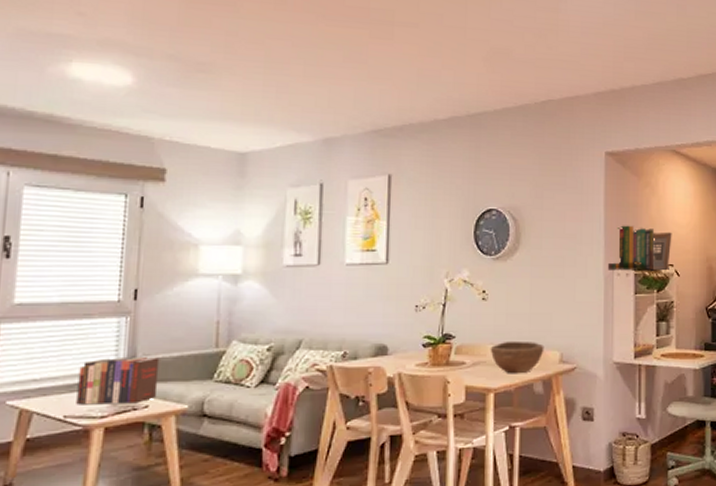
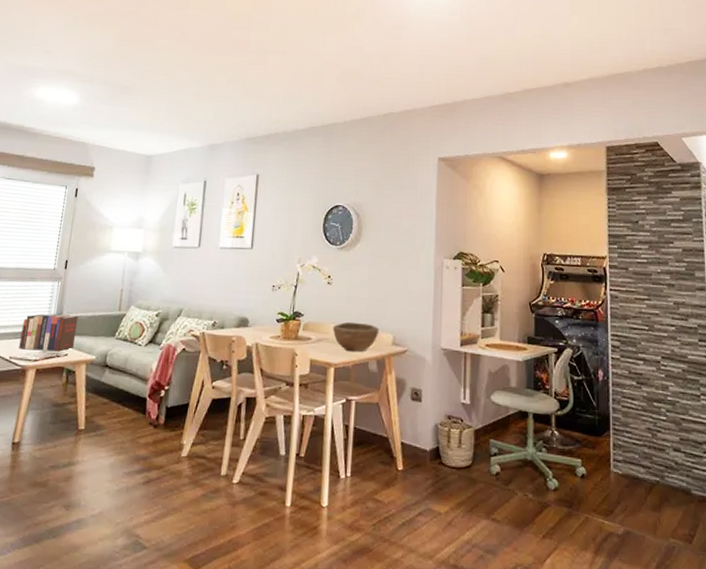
books: present [607,225,654,271] -> none [437,223,481,266]
picture frame: present [632,232,672,271] -> none [460,230,498,267]

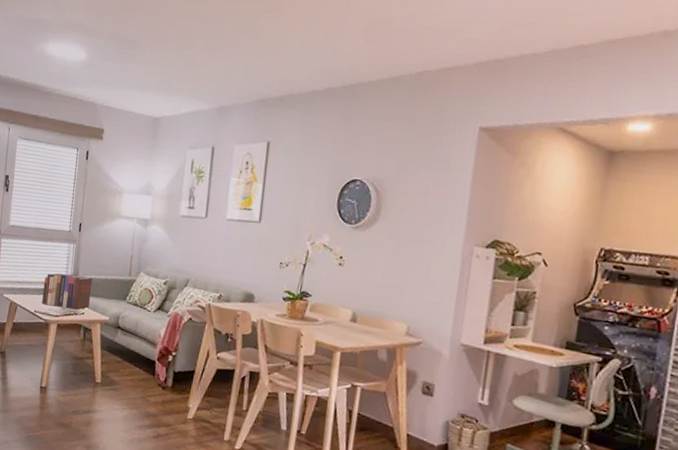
bowl: present [332,321,379,352] -> none [341,306,393,339]

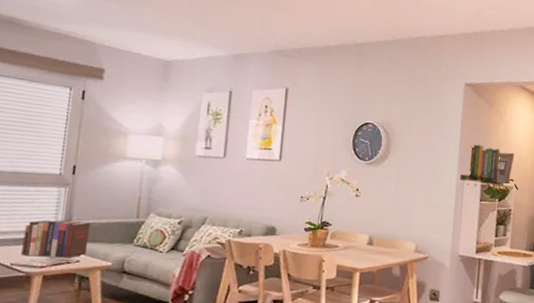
books: none [466,206,524,257] -> present [459,144,500,184]
picture frame: none [493,217,545,259] -> present [479,152,515,185]

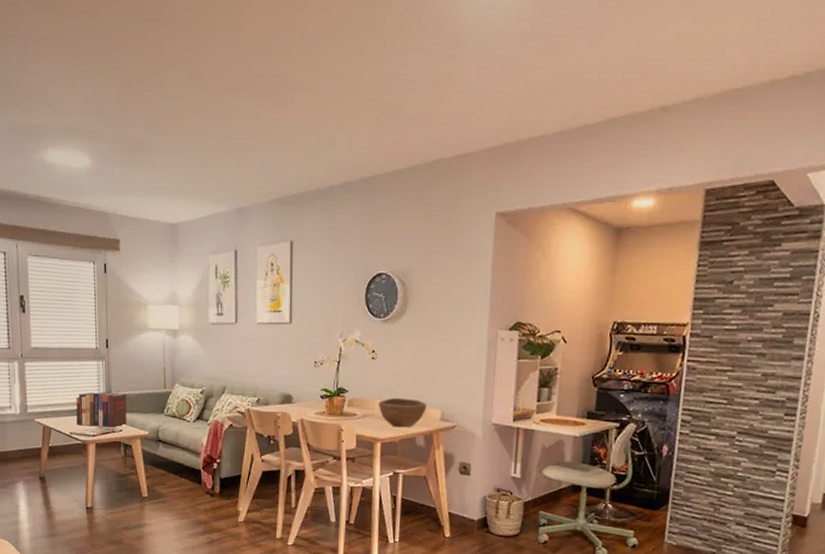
bowl: none [359,231,404,259] -> present [378,397,427,428]
books: present [459,144,500,184] -> none [491,289,542,337]
picture frame: present [479,152,515,185] -> none [516,296,562,338]

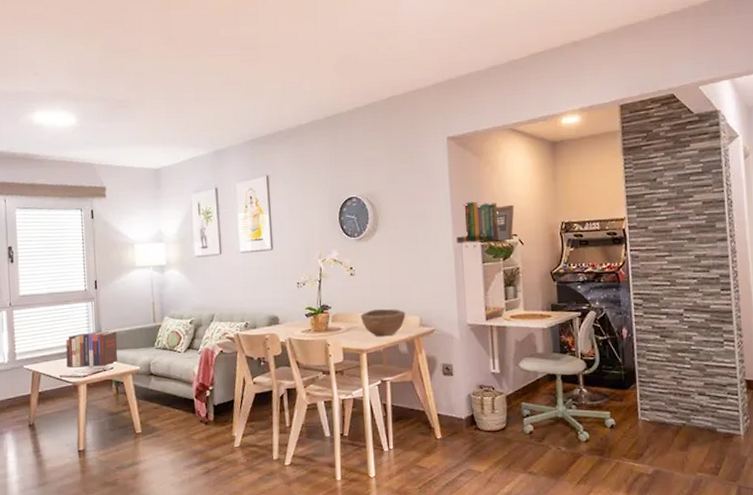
books: none [491,289,542,337] -> present [456,201,498,244]
picture frame: none [516,296,562,338] -> present [478,204,514,242]

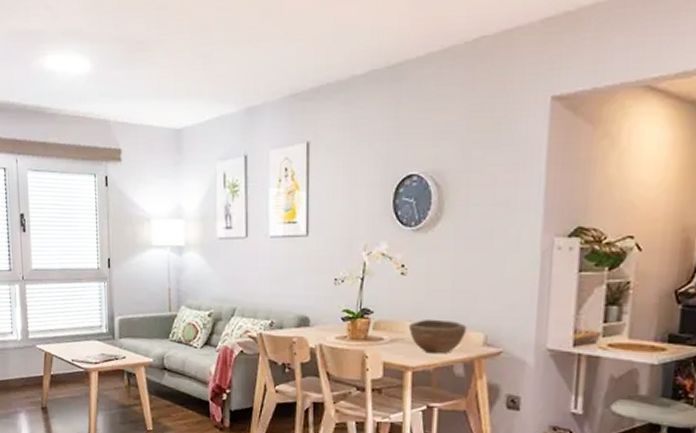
books: present [65,331,118,368] -> none [77,315,131,355]
books: present [456,201,498,244] -> none [545,188,610,244]
picture frame: present [478,204,514,242] -> none [577,194,636,244]

